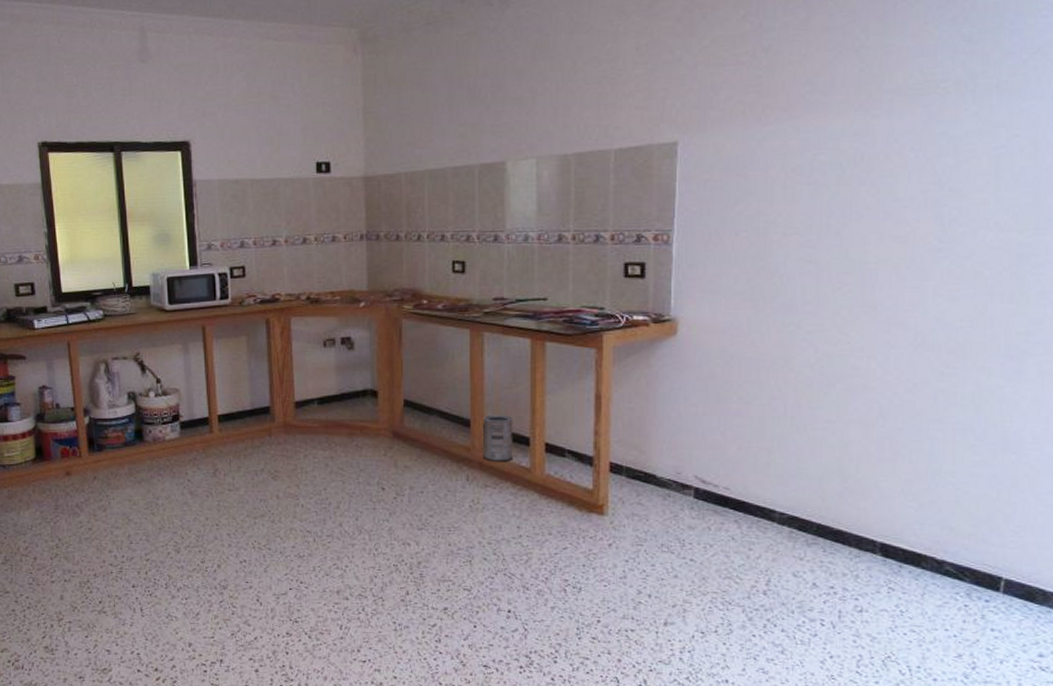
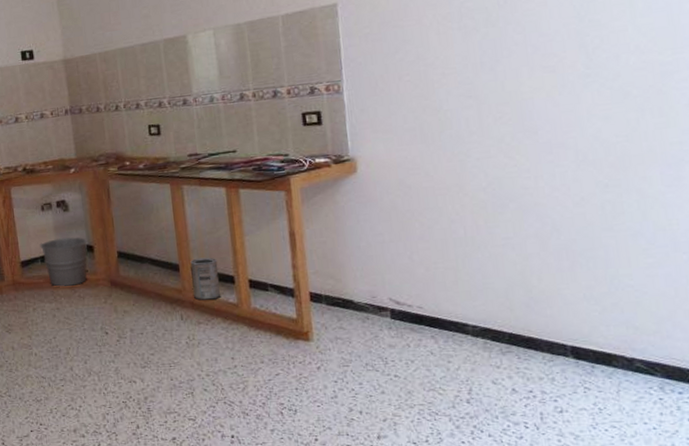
bucket: none [318,379,372,435] -> present [40,237,87,287]

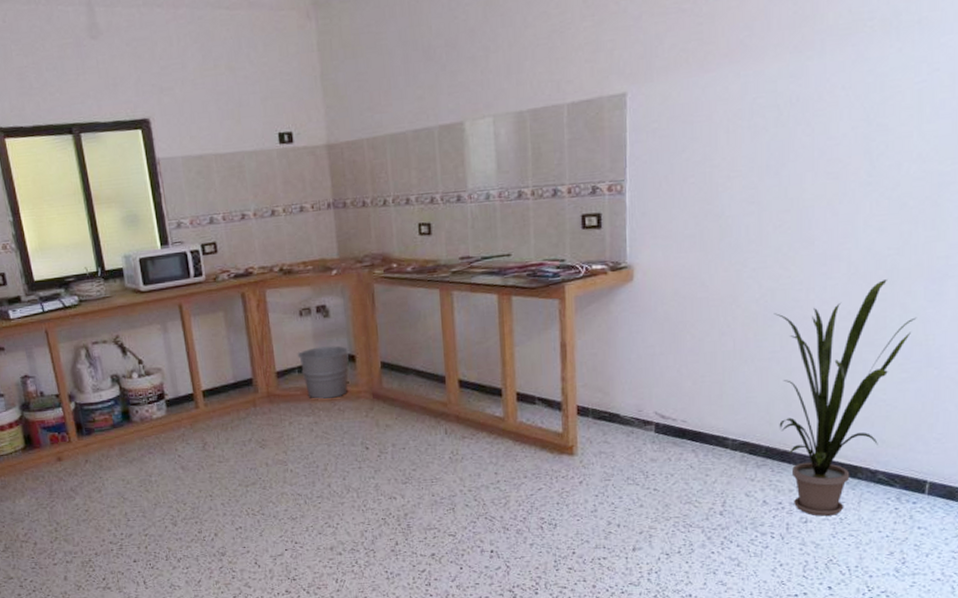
paint can: present [190,257,221,301] -> none [457,368,488,415]
house plant: none [503,166,657,406] -> present [774,280,917,516]

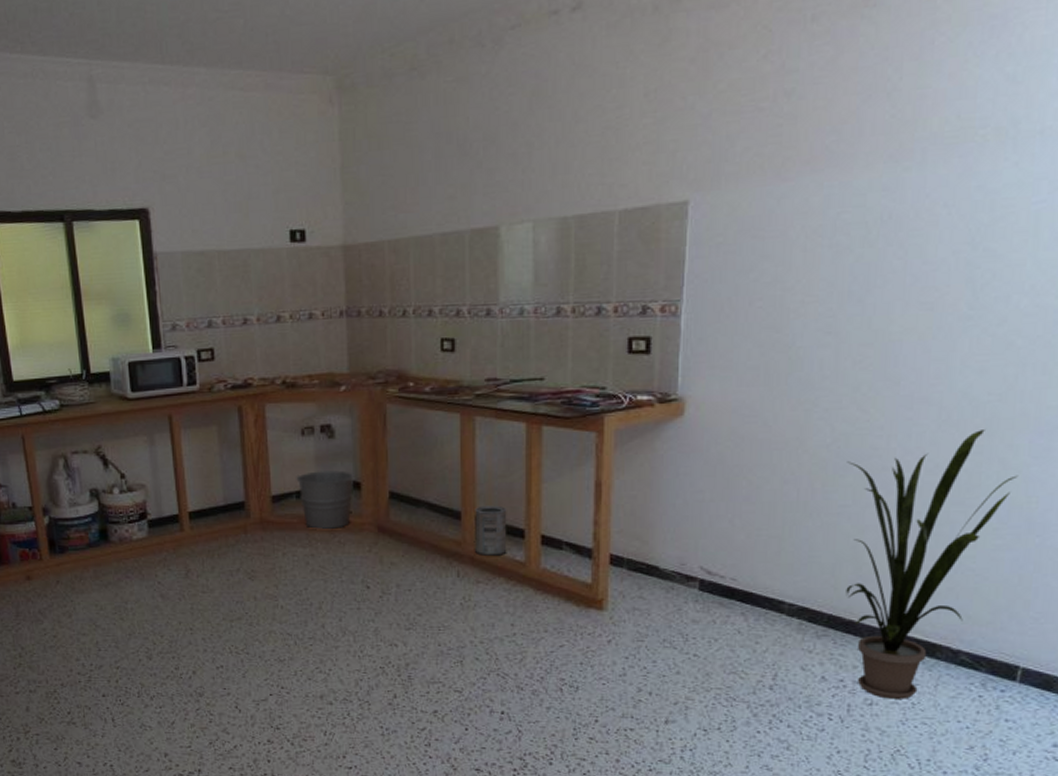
paint can: none [457,368,488,415] -> present [475,505,507,557]

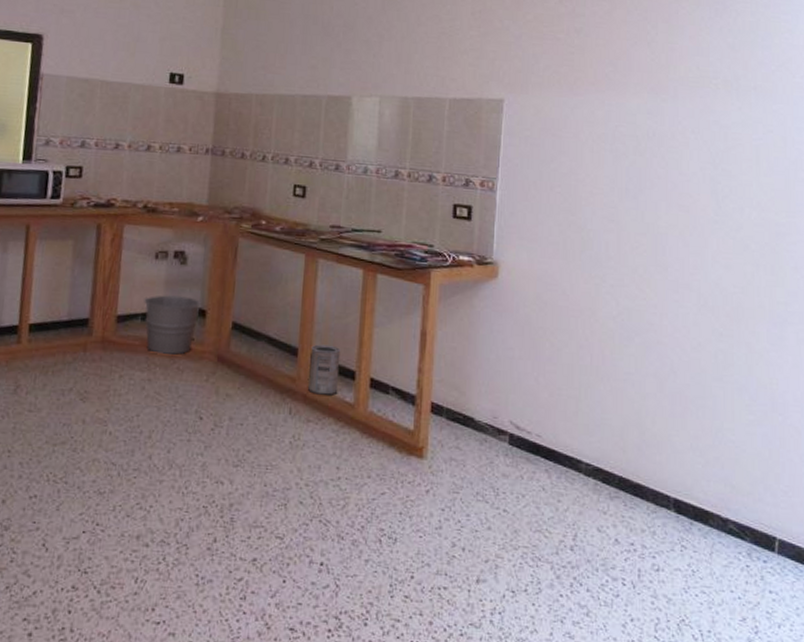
house plant: present [845,430,1019,699] -> none [629,316,761,566]

